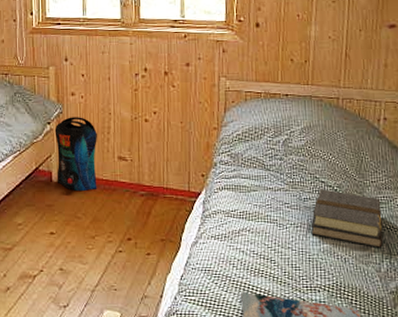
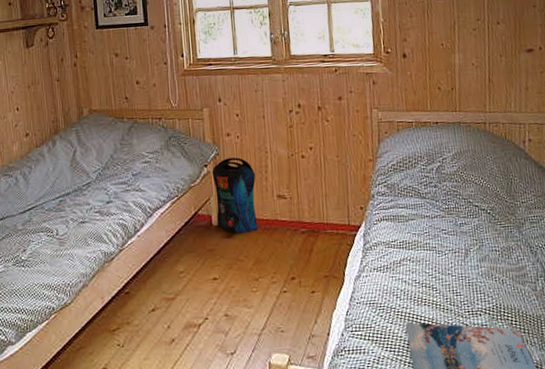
book: present [311,189,384,248] -> none [468,213,537,267]

